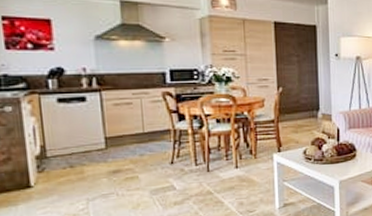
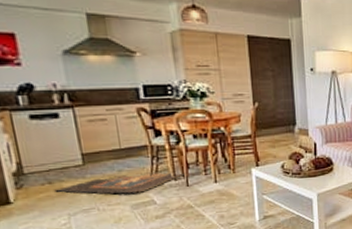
rug: none [75,156,209,179] -> present [54,172,187,194]

